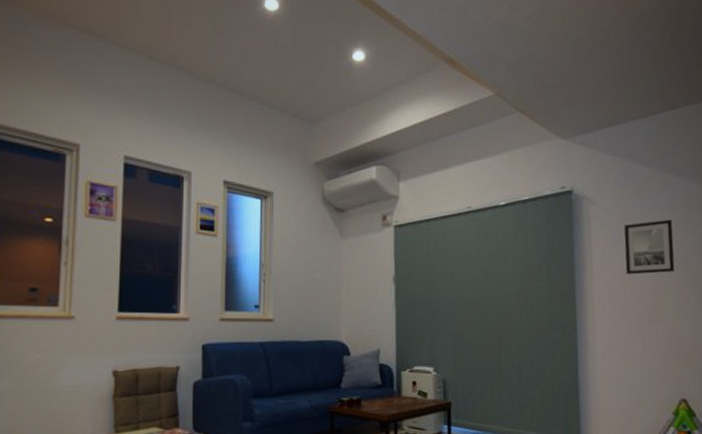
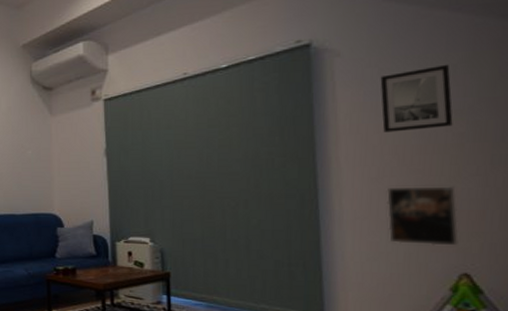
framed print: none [628,323,679,375] -> present [386,186,459,246]

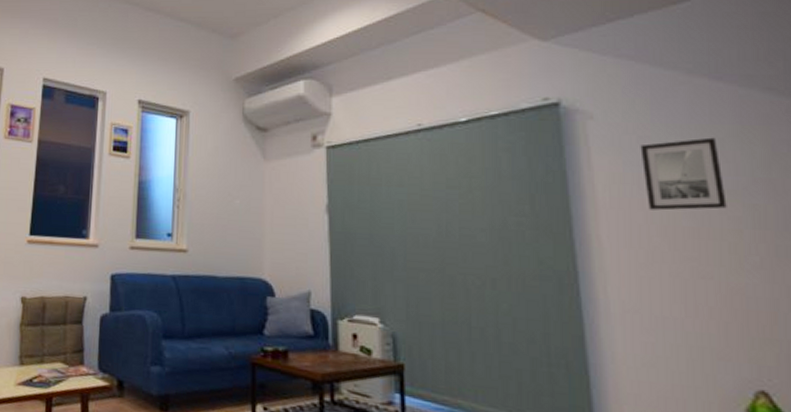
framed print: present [386,186,459,246] -> none [658,277,749,355]

